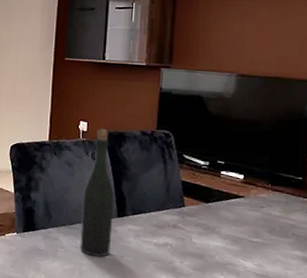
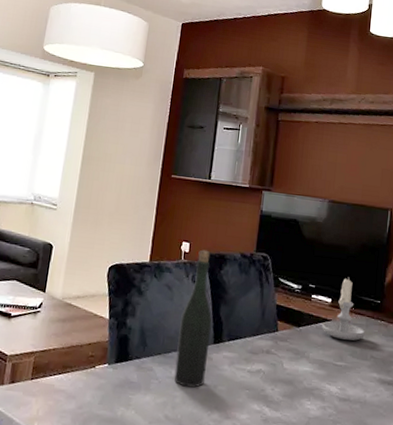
candle: none [234,153,284,218] -> present [322,277,365,341]

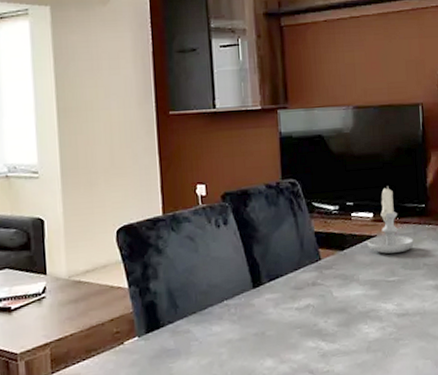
bottle: present [174,249,212,388] -> none [211,188,250,341]

